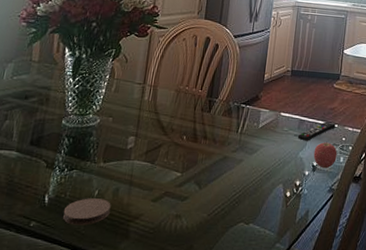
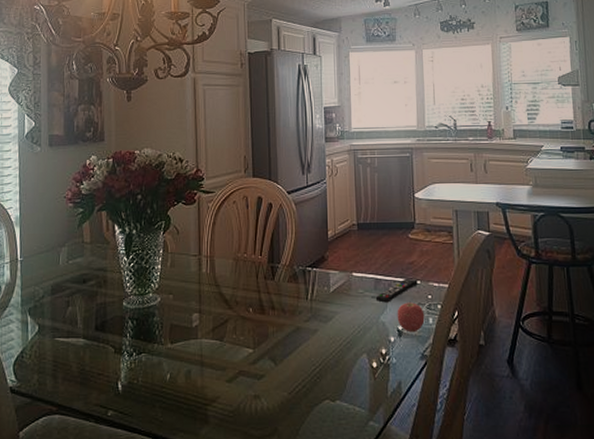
coaster: present [63,198,111,226] -> none [138,382,185,412]

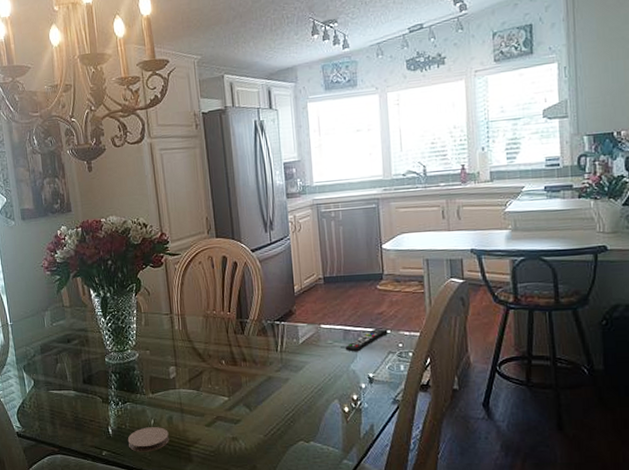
coaster: none [138,382,185,412] -> present [127,427,169,452]
apple: present [397,301,425,333] -> none [367,350,396,379]

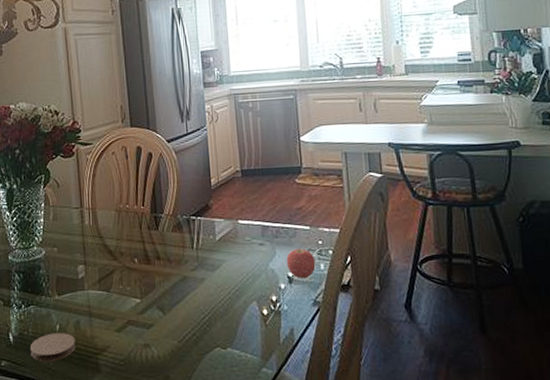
remote control: present [345,328,388,352] -> none [263,224,307,250]
apple: none [367,350,396,379] -> present [286,247,316,279]

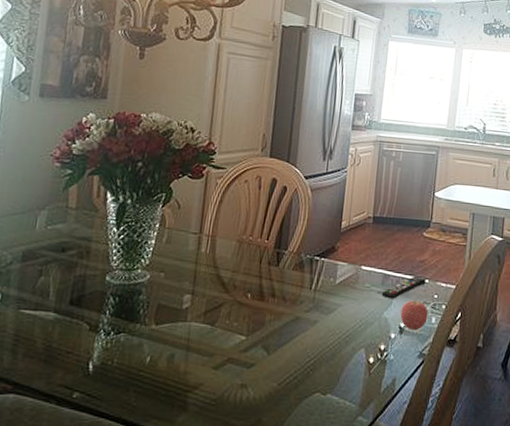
coaster: present [29,333,76,362] -> none [110,365,166,397]
remote control: none [263,224,307,250] -> present [381,276,426,299]

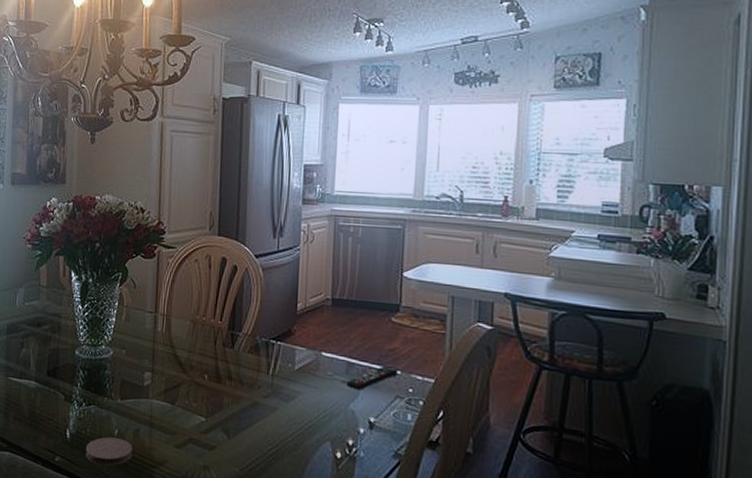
coaster: none [110,365,166,397] -> present [85,436,133,466]
apple: present [400,299,428,331] -> none [369,392,403,427]

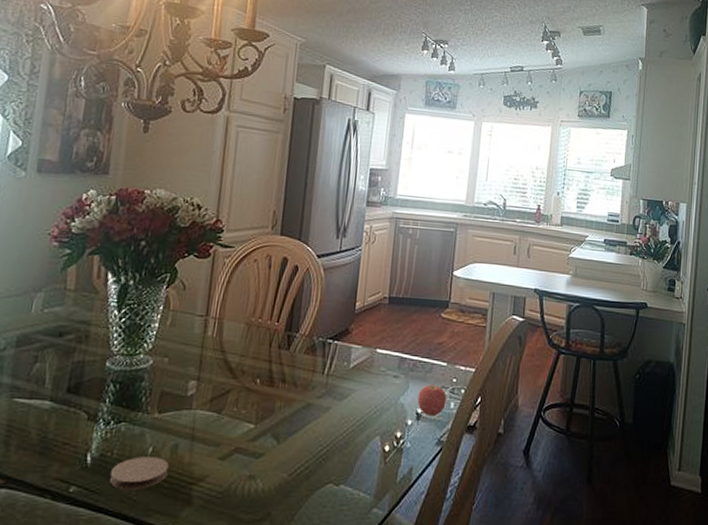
remote control: present [346,366,398,390] -> none [397,359,445,384]
apple: none [369,392,403,427] -> present [417,383,447,417]

